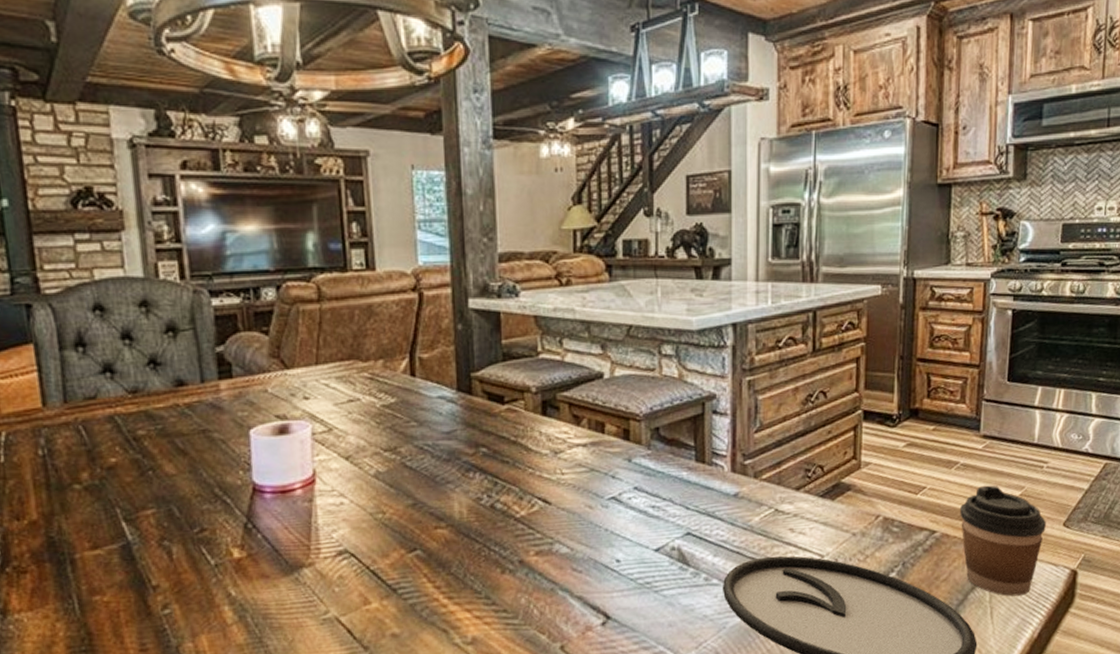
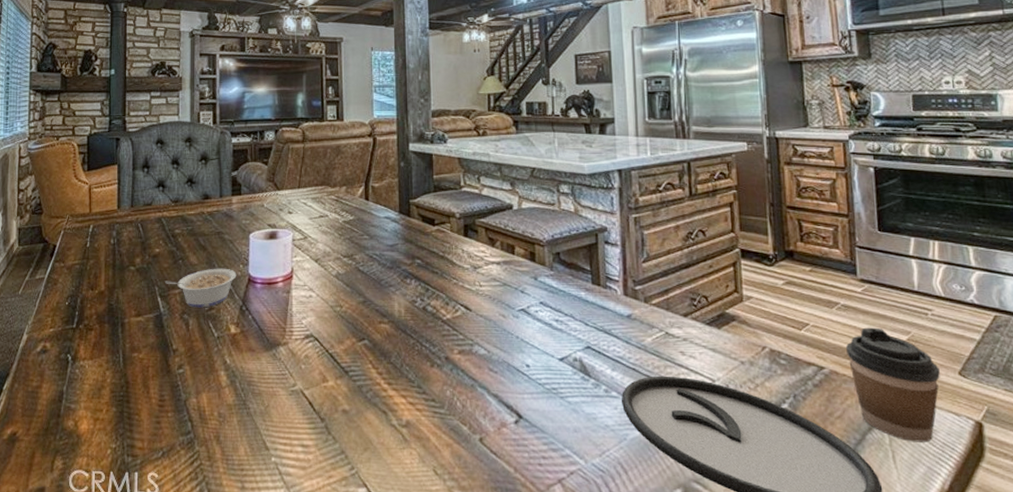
legume: none [128,476,236,531] -> present [164,268,237,308]

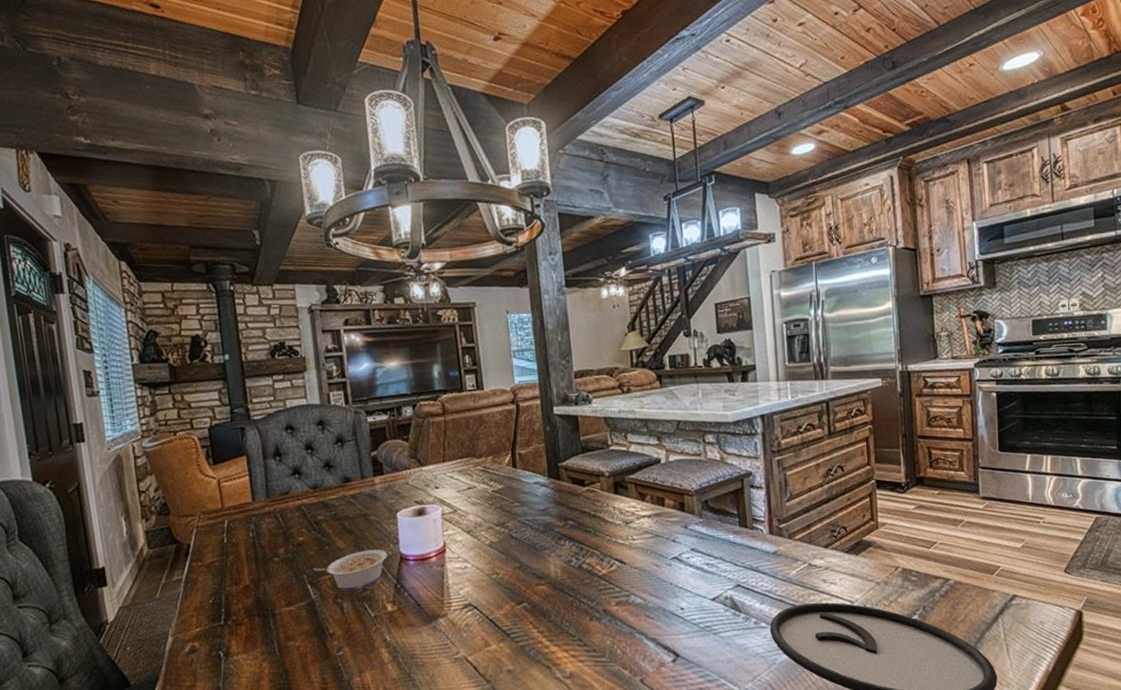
coffee cup: present [846,327,940,443] -> none [969,538,1048,635]

